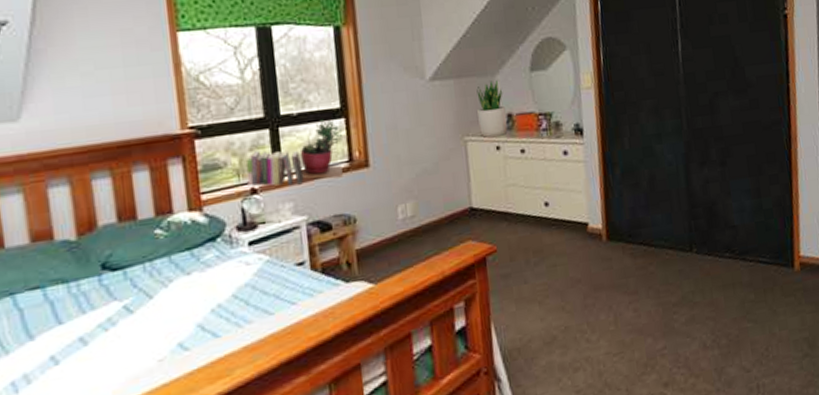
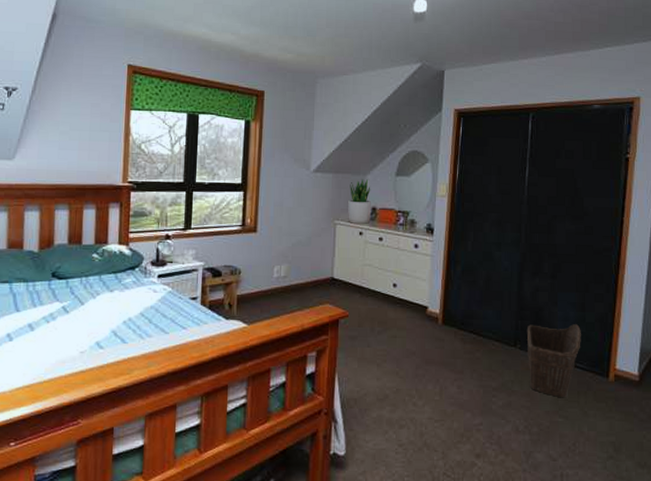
books: present [246,151,304,187] -> none [164,207,206,238]
succulent plant: present [299,119,343,179] -> none [205,190,239,237]
wicker basket: none [701,213,761,301] -> present [526,324,581,398]

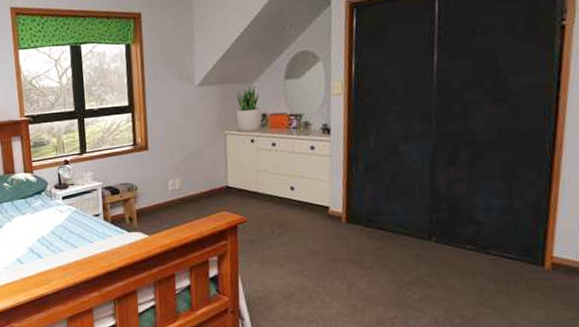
wicker basket: present [526,324,581,398] -> none [442,213,509,289]

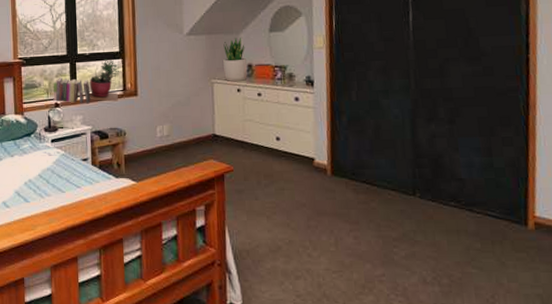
books: none [62,134,101,160] -> present [53,78,91,104]
succulent plant: none [98,113,129,157] -> present [89,59,119,102]

